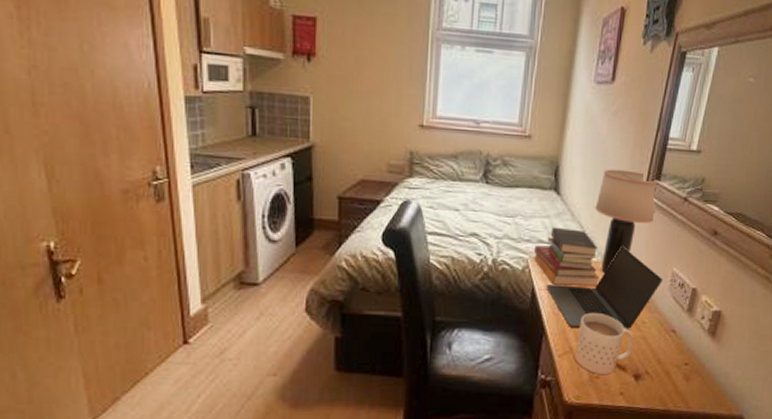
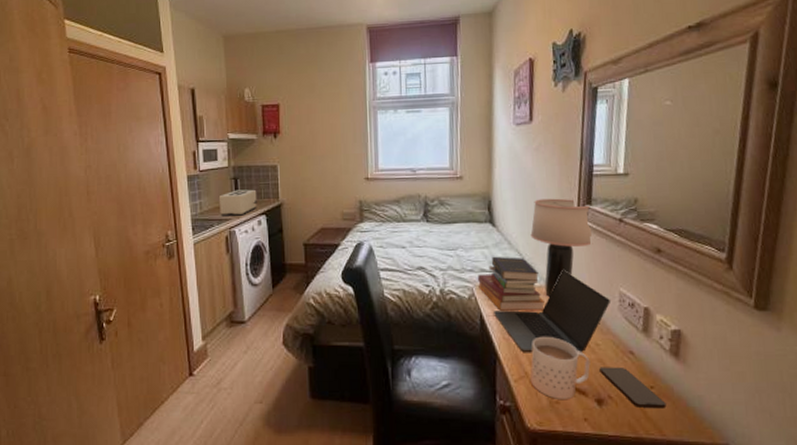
toaster: none [230,122,281,156] -> present [220,189,257,216]
phone: none [641,344,696,384] -> present [599,367,667,409]

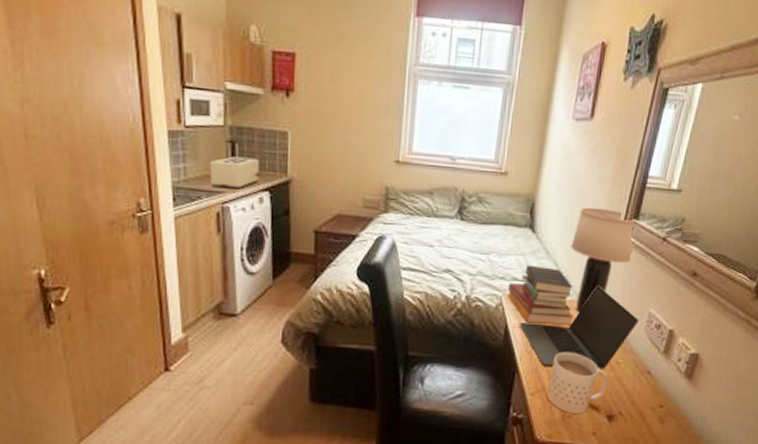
phone: present [599,367,667,409] -> none [615,385,671,426]

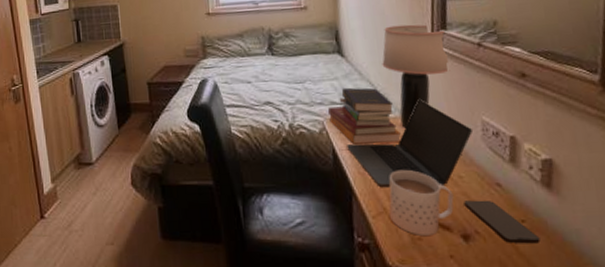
toaster: present [210,156,260,189] -> none [62,30,99,59]
phone: none [615,385,671,426] -> present [464,200,541,244]

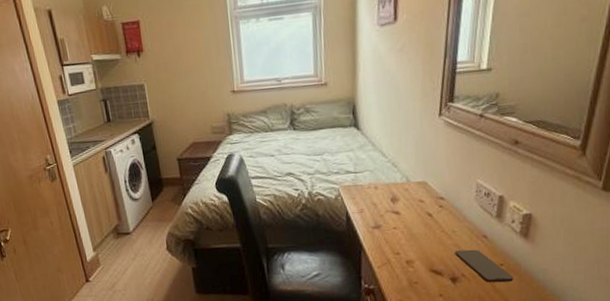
books: present [327,87,401,144] -> none [343,157,406,208]
laptop: present [347,99,474,188] -> none [359,166,469,243]
table lamp: present [382,24,451,128] -> none [393,98,455,192]
mug: present [388,169,454,236] -> none [391,227,447,280]

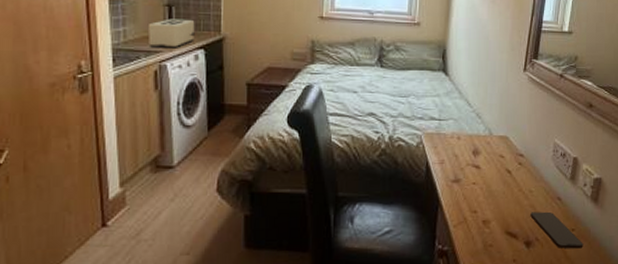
toaster: none [91,109,129,138] -> present [149,18,195,48]

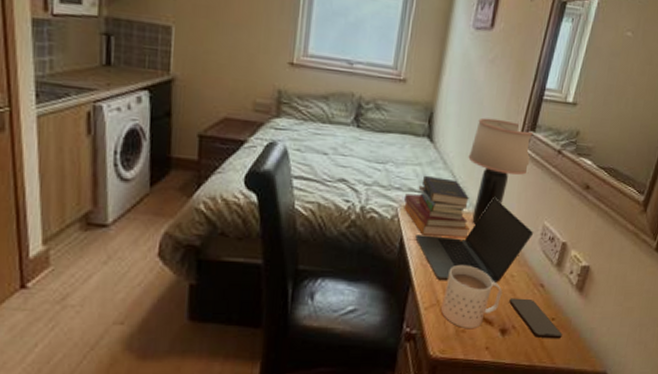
toaster: present [149,18,195,48] -> none [81,50,139,87]
books: none [426,105,487,159] -> present [403,175,470,238]
laptop: none [440,121,547,199] -> present [415,198,534,284]
mug: none [468,183,523,243] -> present [440,264,503,328]
table lamp: none [480,50,537,146] -> present [468,117,533,224]

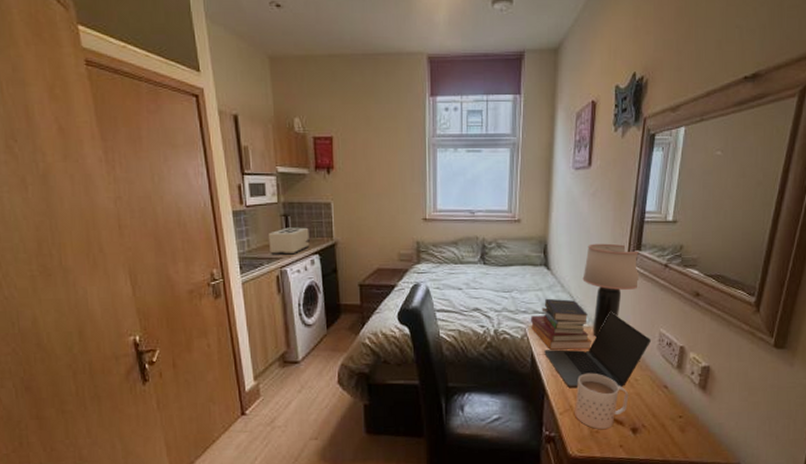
toaster: none [81,50,139,87] -> present [269,227,310,255]
phone: present [509,298,563,339] -> none [636,399,691,435]

